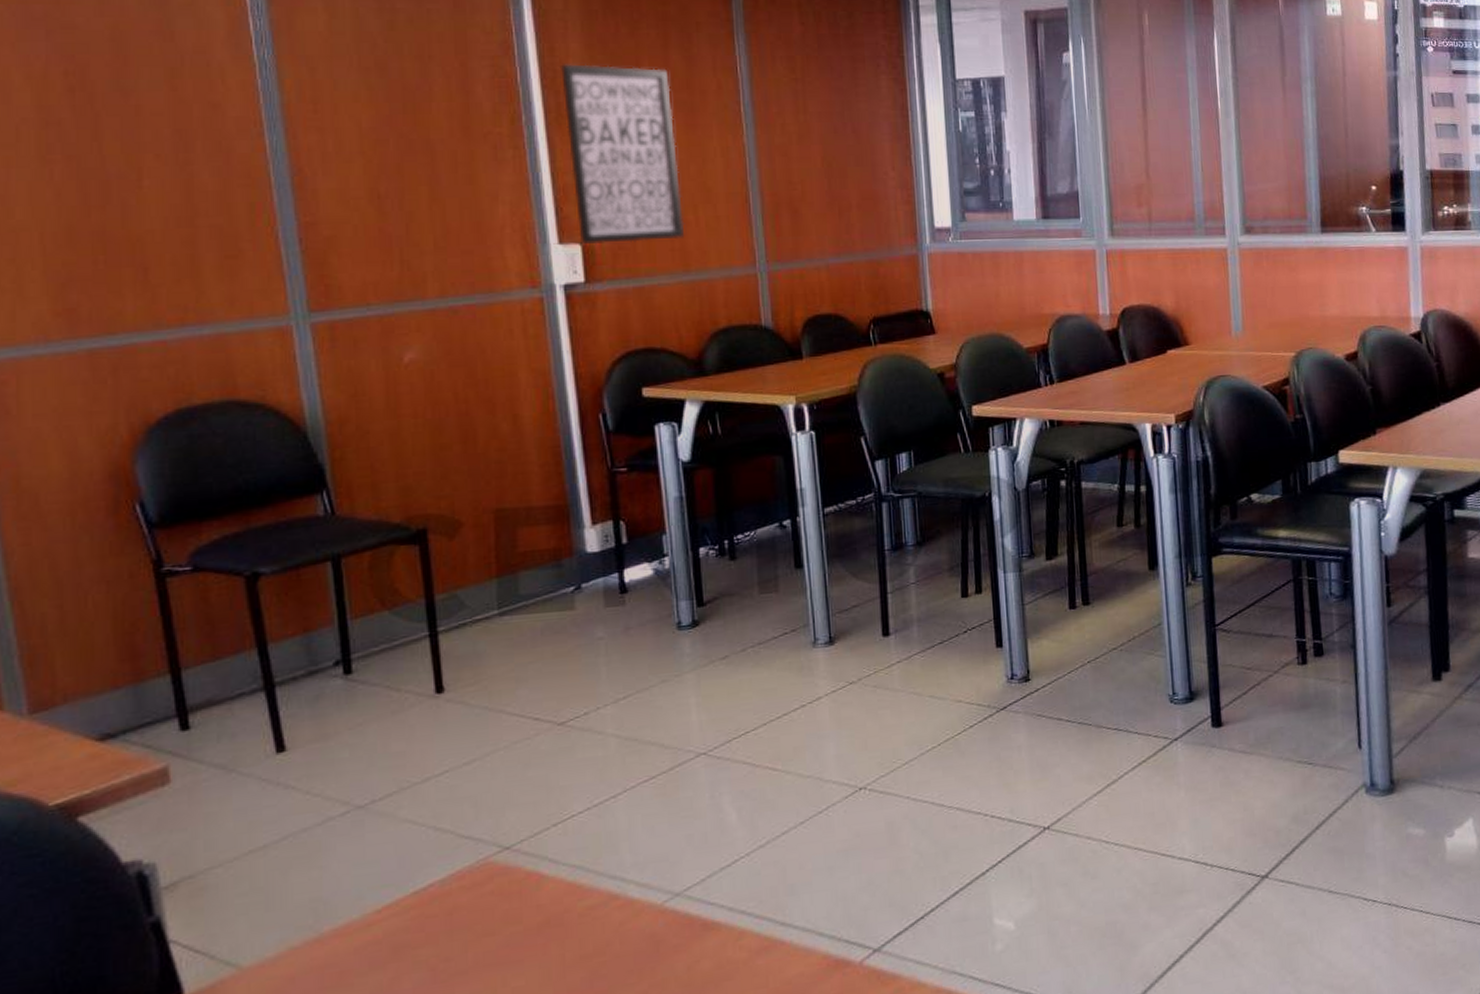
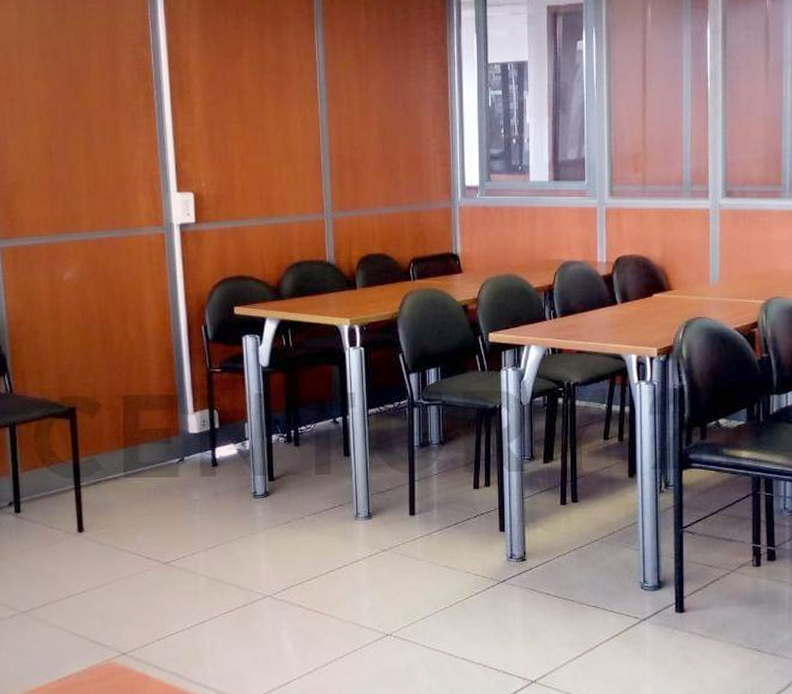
wall art: present [559,64,685,245] -> none [182,51,271,193]

